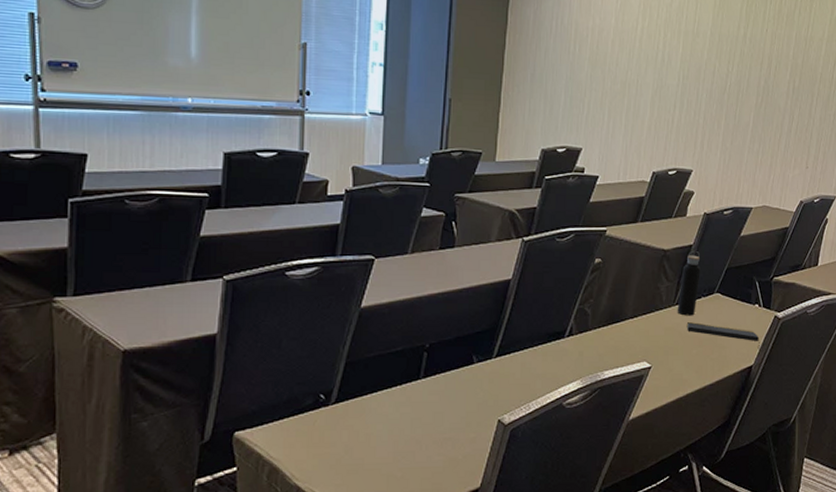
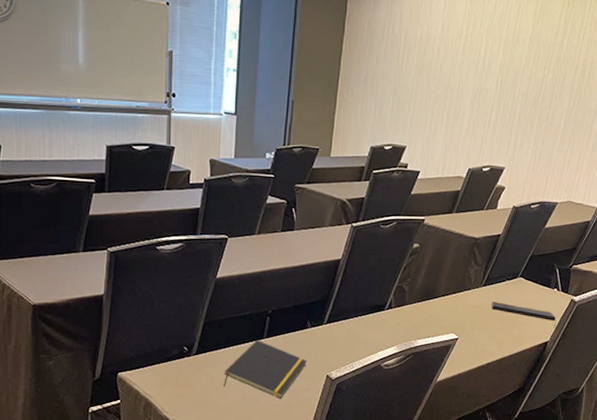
notepad: none [371,381,474,453] -> present [224,340,307,399]
water bottle: present [677,250,701,316] -> none [483,239,507,296]

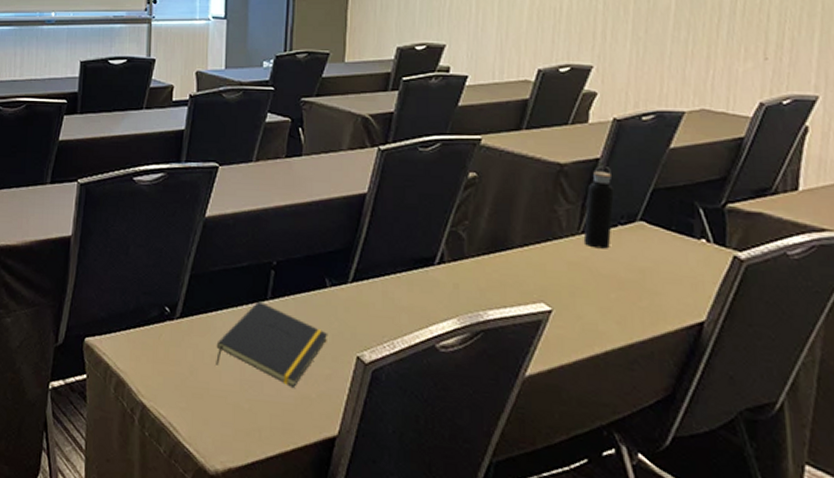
water bottle: none [483,239,507,296] -> present [583,165,614,249]
notepad: present [491,301,556,328] -> none [598,255,713,301]

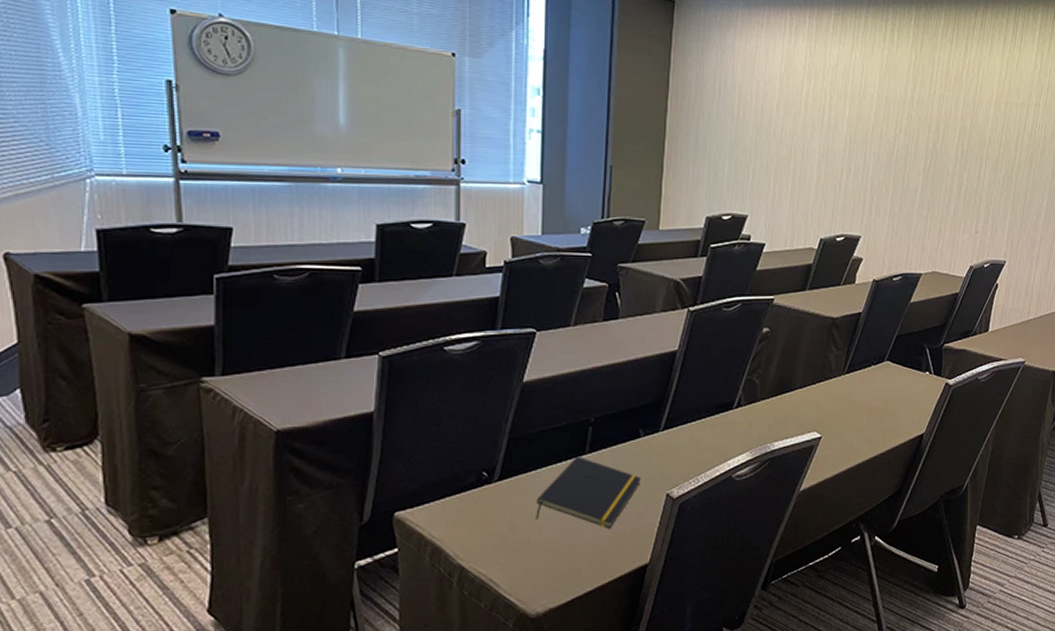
water bottle: present [583,165,614,249] -> none [847,318,870,385]

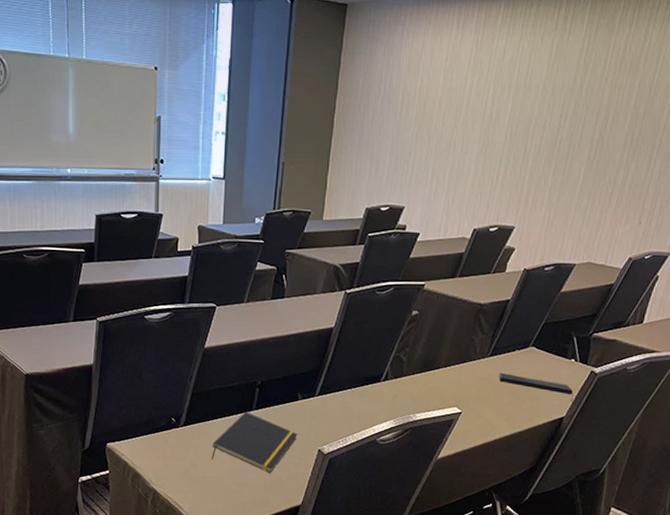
notepad: none [856,390,931,418] -> present [498,372,573,403]

